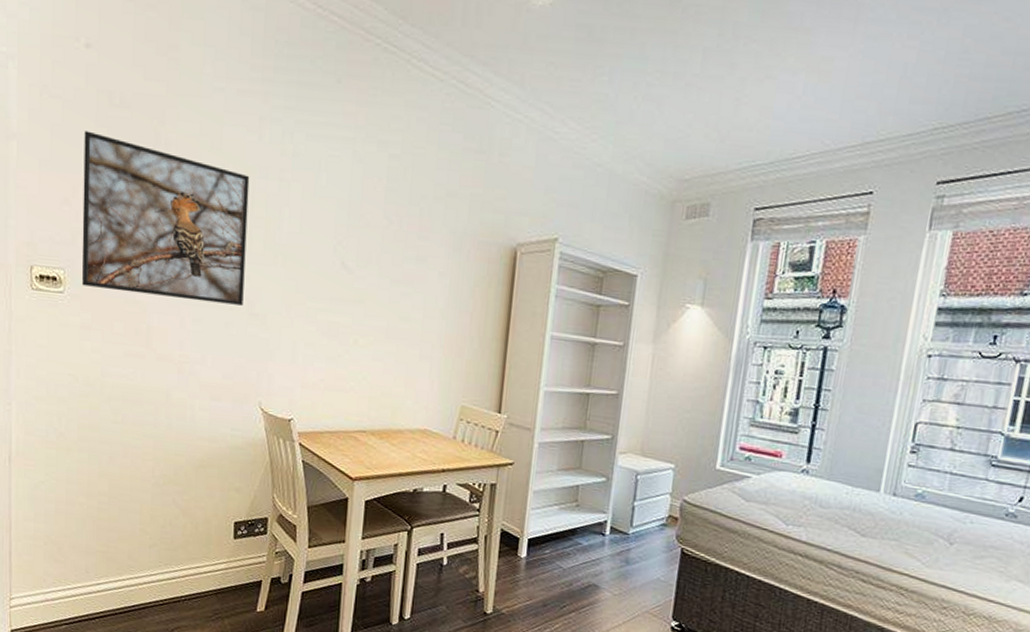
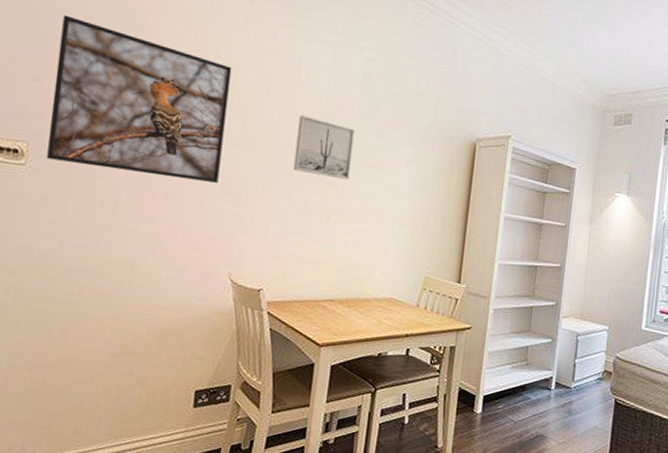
wall art: none [317,226,381,298] -> present [293,115,355,180]

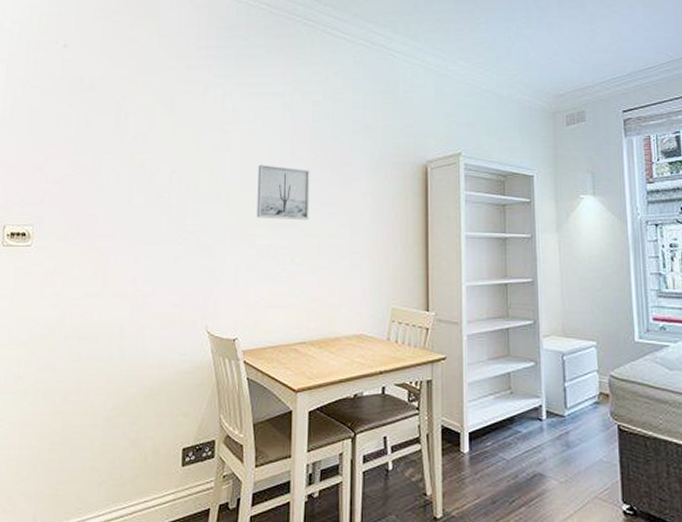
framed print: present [47,15,232,183] -> none [48,110,196,240]

